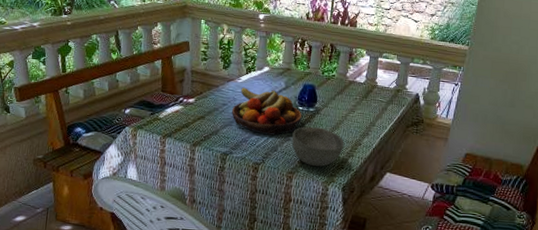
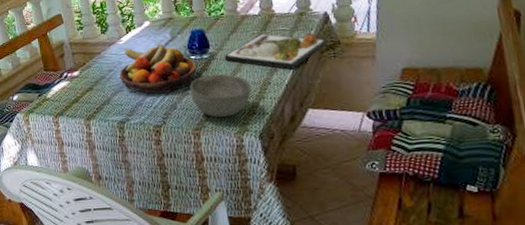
dinner plate: none [327,100,414,136] -> present [224,32,328,70]

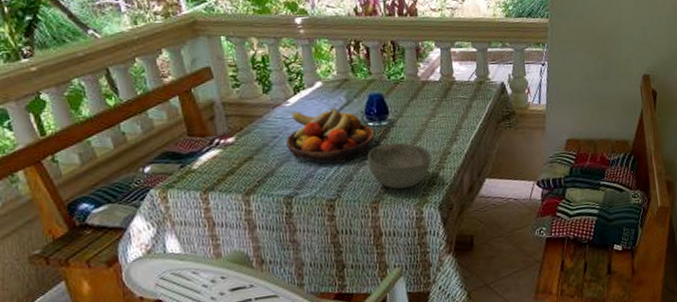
dinner plate: present [224,32,328,70] -> none [404,101,504,139]

